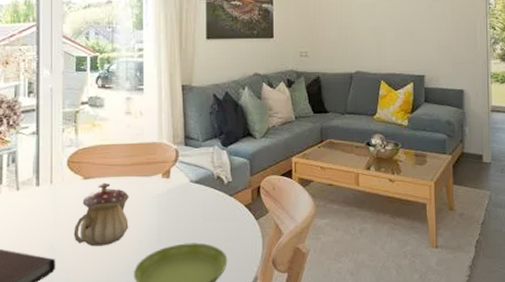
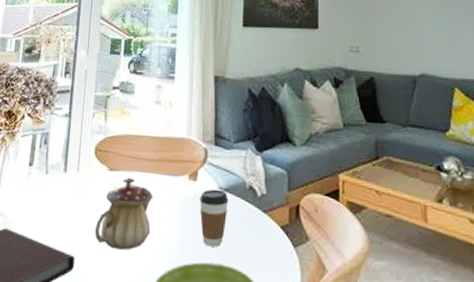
coffee cup: none [173,182,200,231] -> present [199,189,229,247]

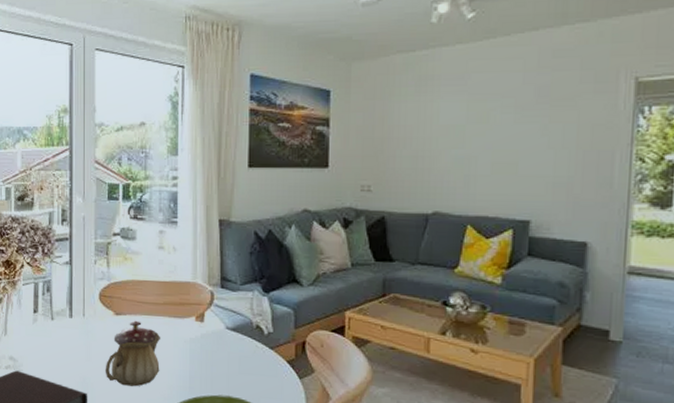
coffee cup: present [199,189,229,247] -> none [207,329,236,381]

